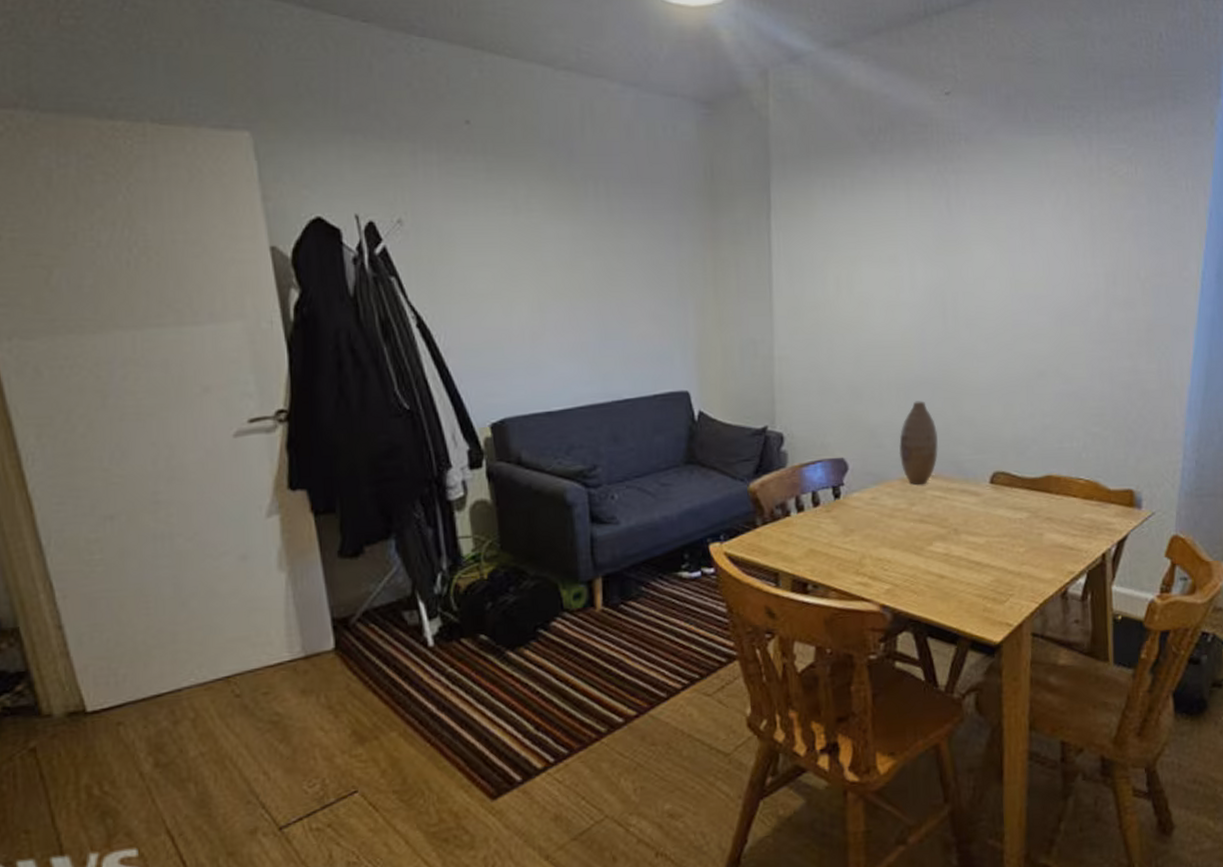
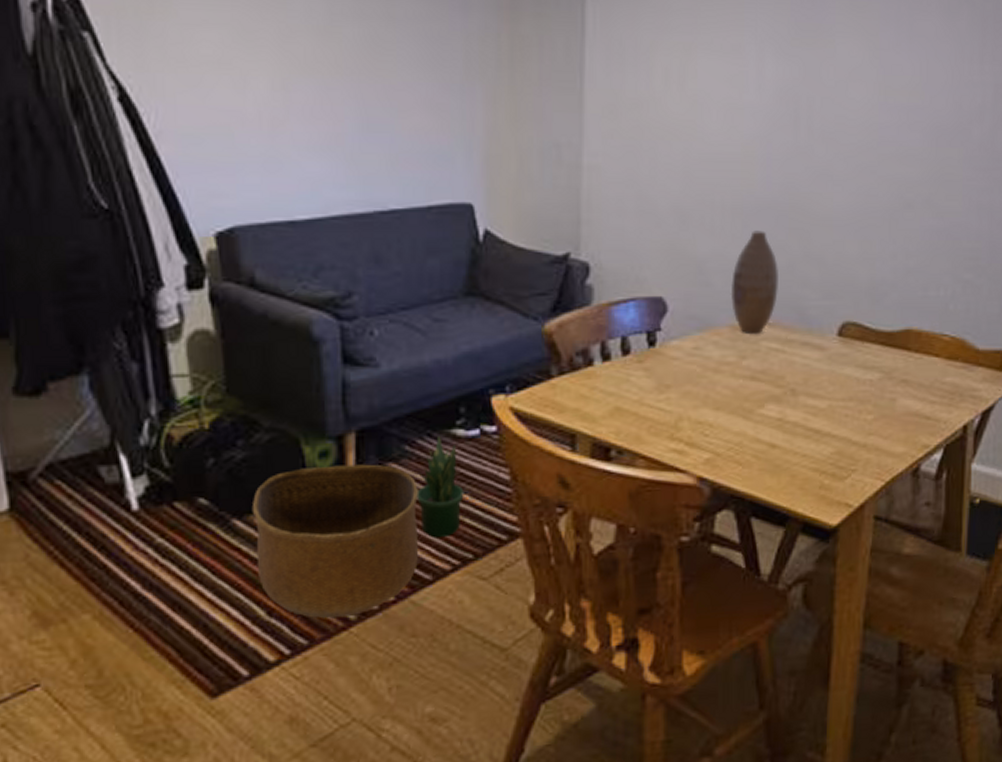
basket: none [521,603,656,732] -> present [251,464,419,619]
planter: none [652,578,690,662] -> present [416,436,464,538]

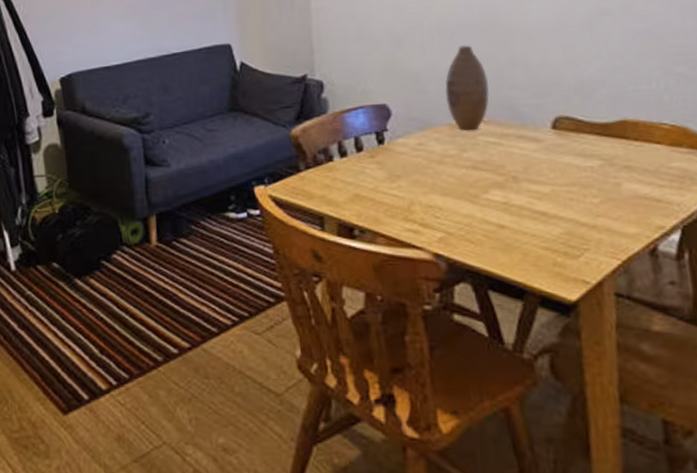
basket: present [251,464,419,619] -> none [87,239,207,359]
planter: present [416,436,464,538] -> none [202,218,238,299]

